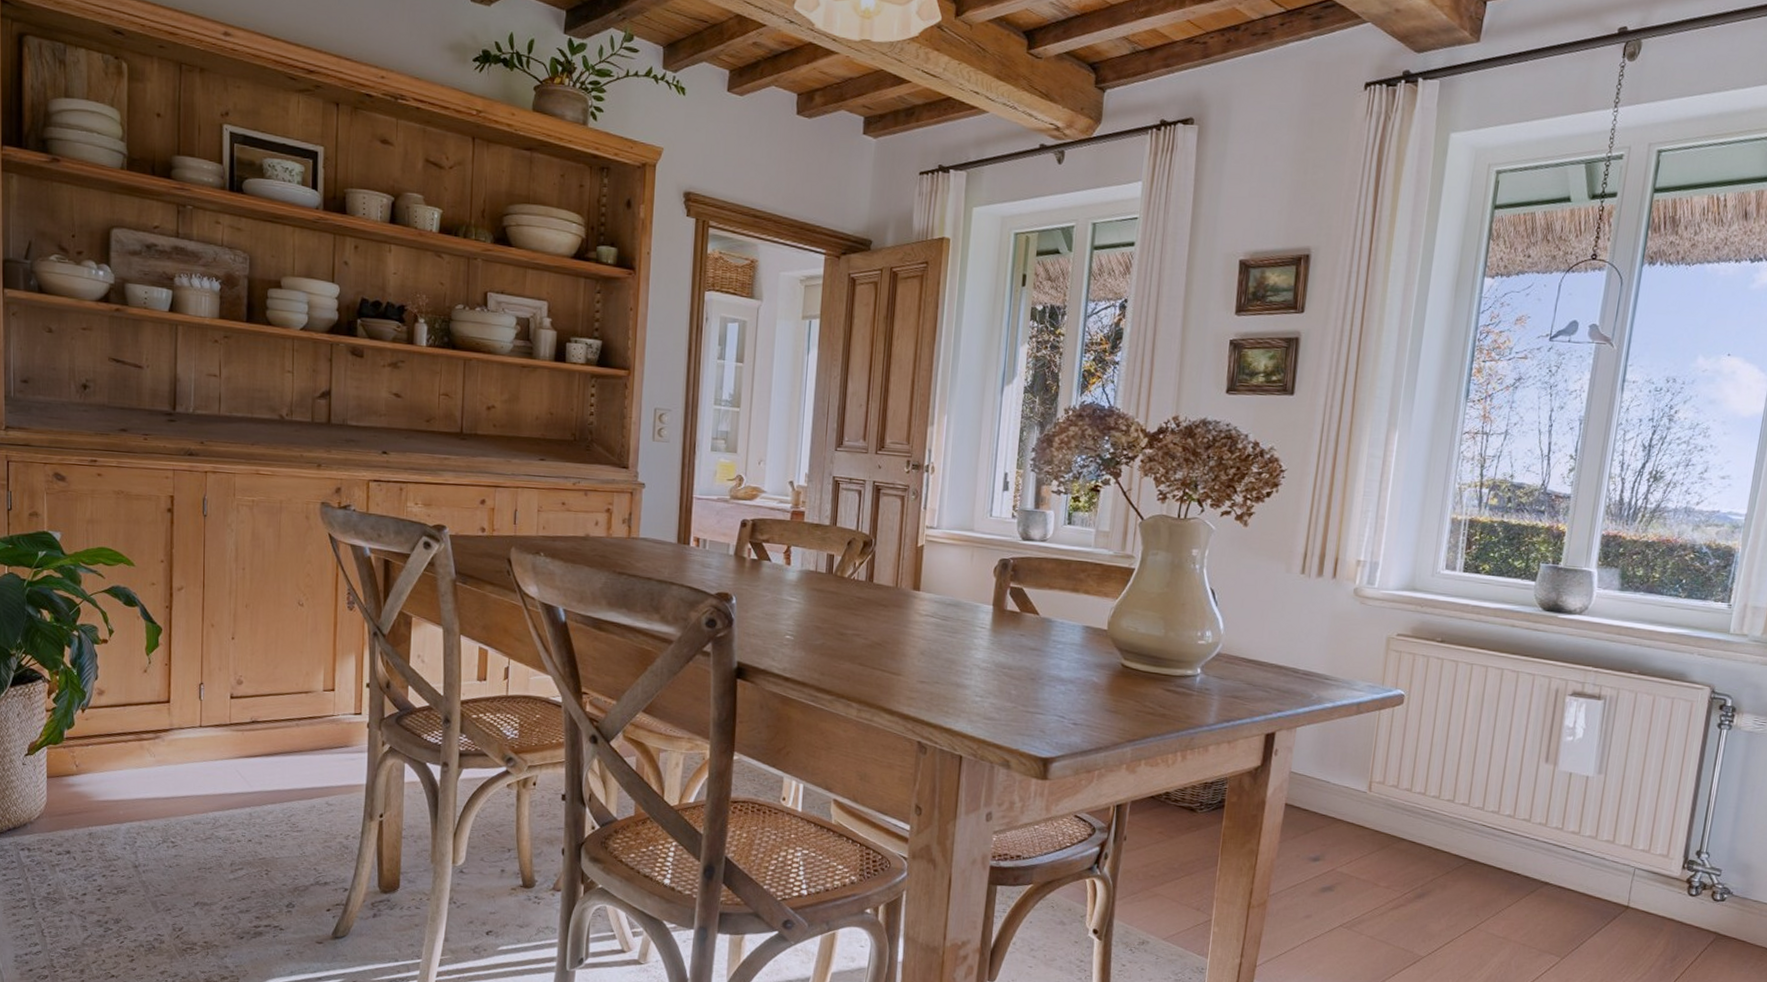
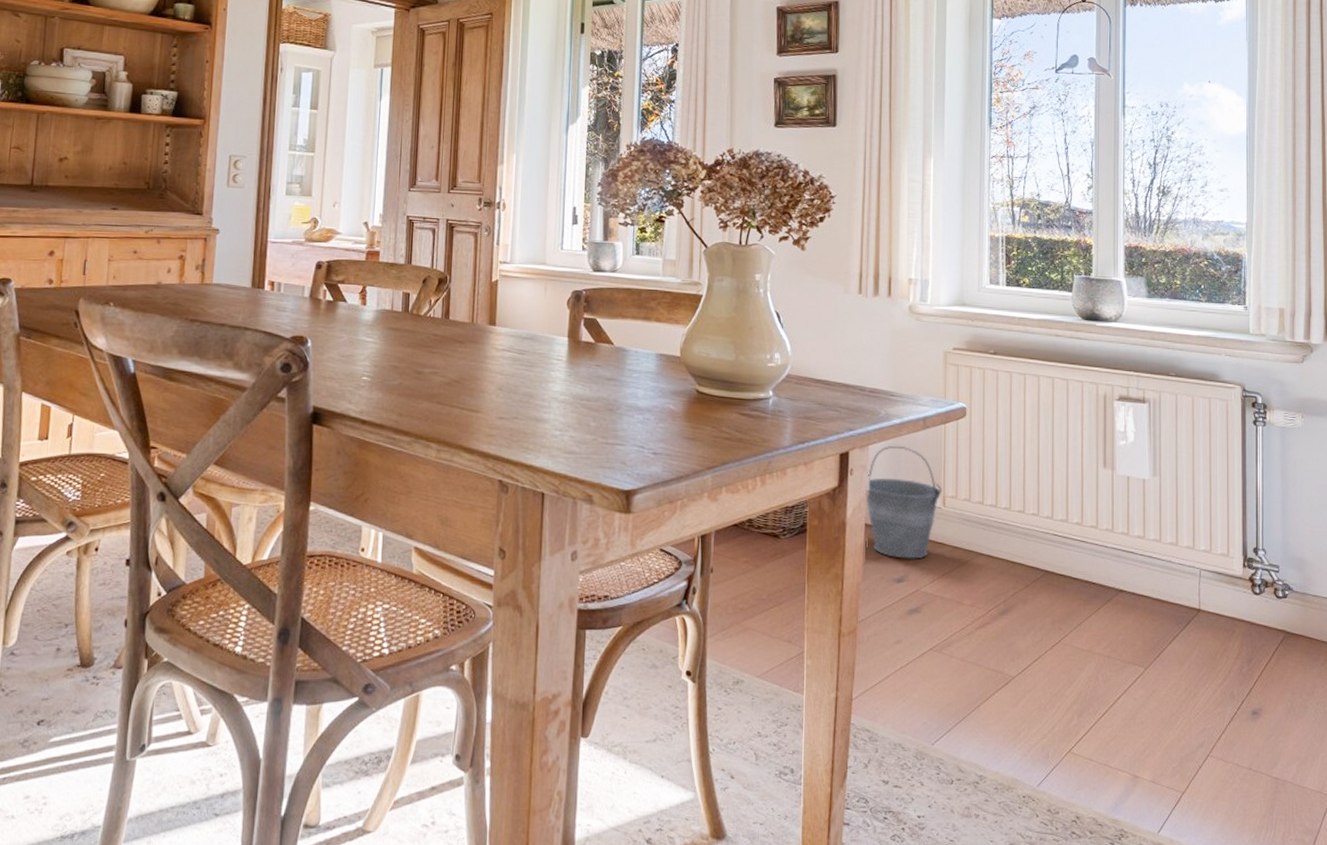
bucket: none [1288,728,1370,841] -> present [865,445,942,559]

